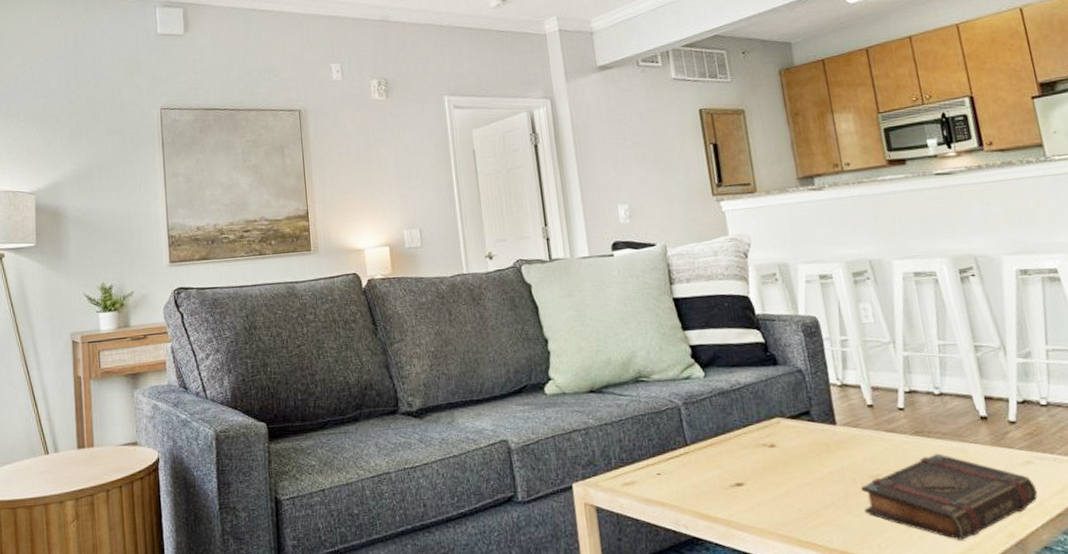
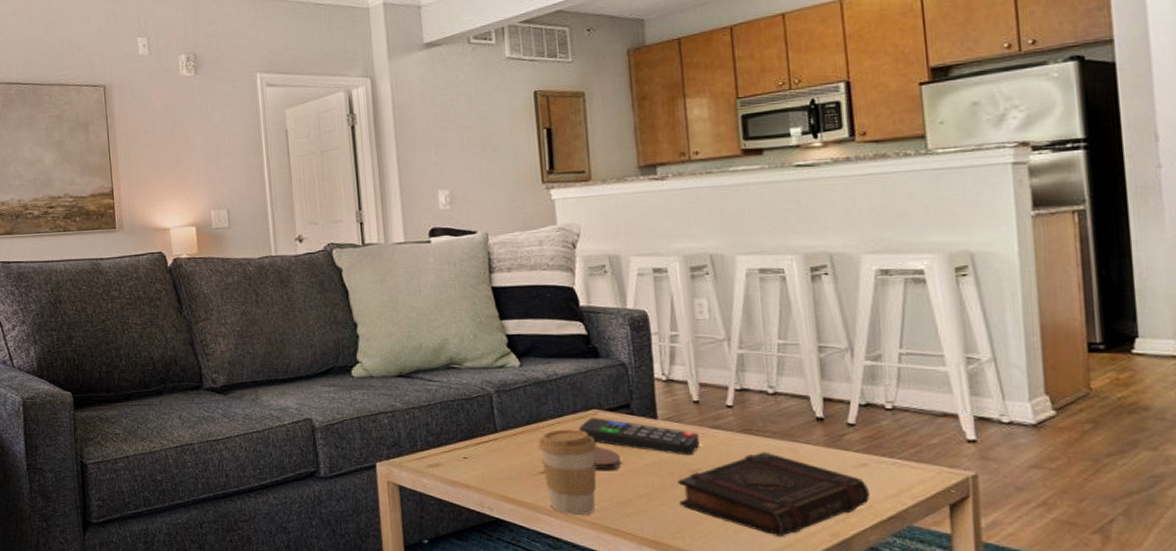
coffee cup: none [726,439,786,529] -> present [538,429,597,515]
remote control: none [763,426,878,461] -> present [578,418,700,456]
coaster: none [779,455,807,480] -> present [593,446,622,470]

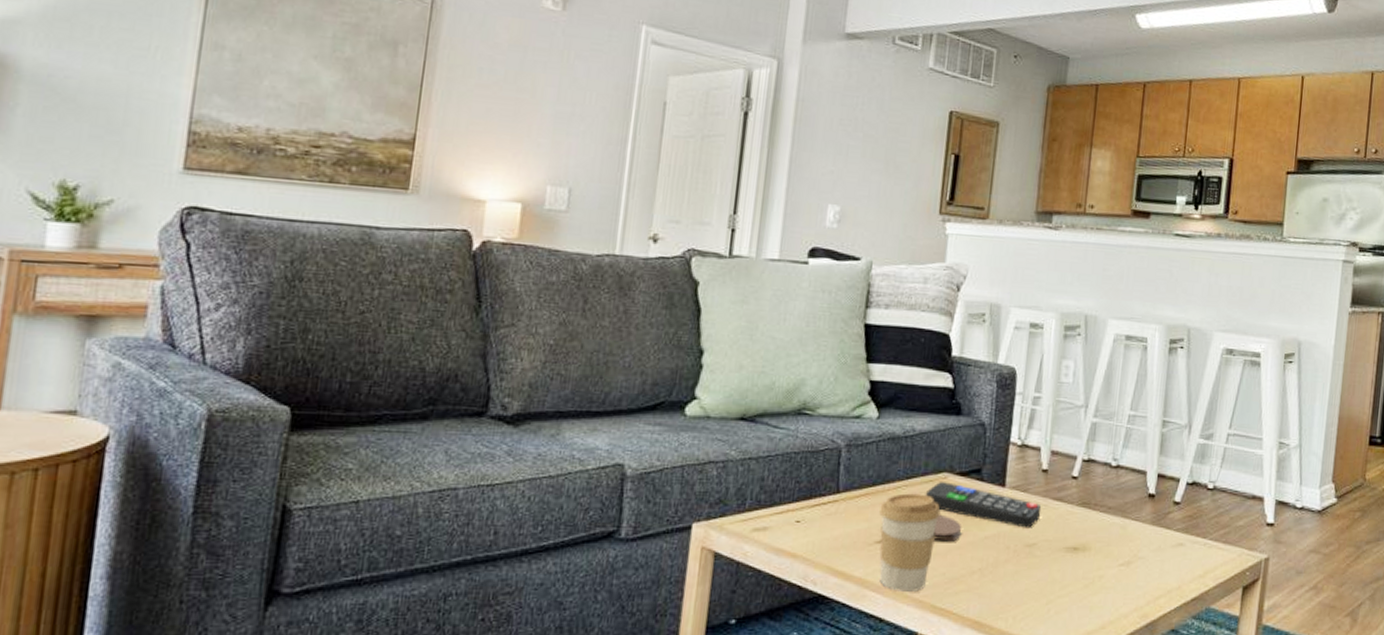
book: present [678,452,871,536] -> none [1010,527,1181,618]

